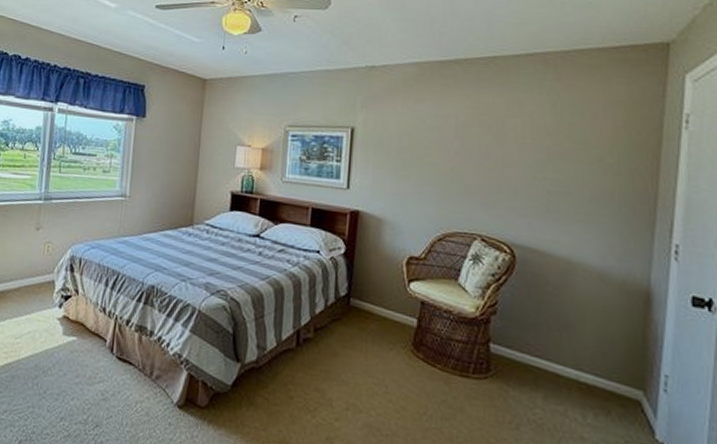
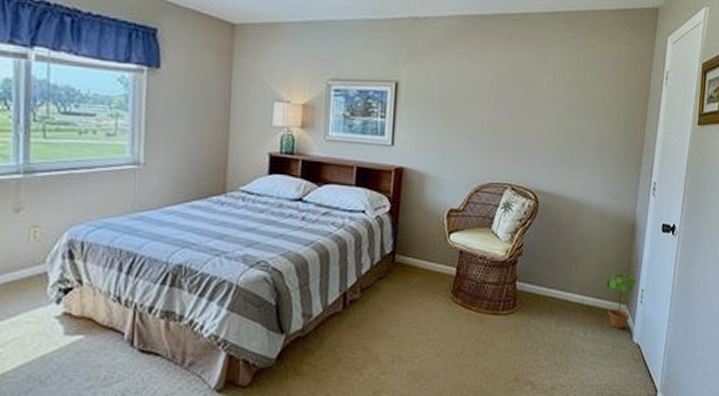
potted plant: none [610,350,655,421] -> present [605,273,636,329]

